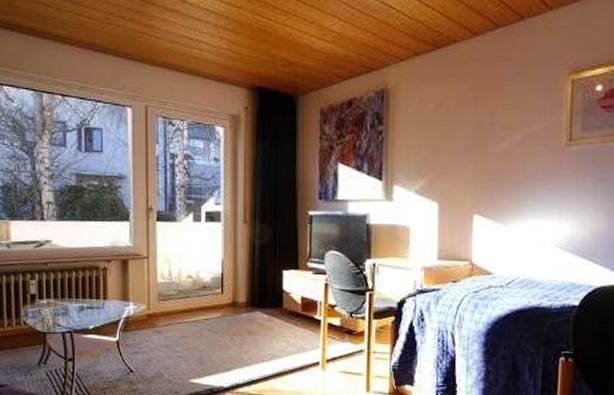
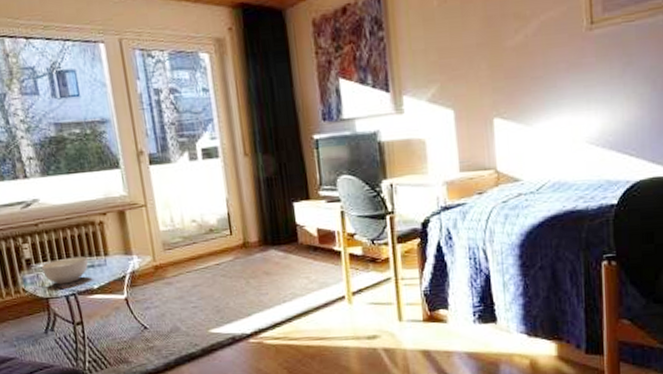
bowl: none [44,297,88,322] -> present [42,256,89,285]

